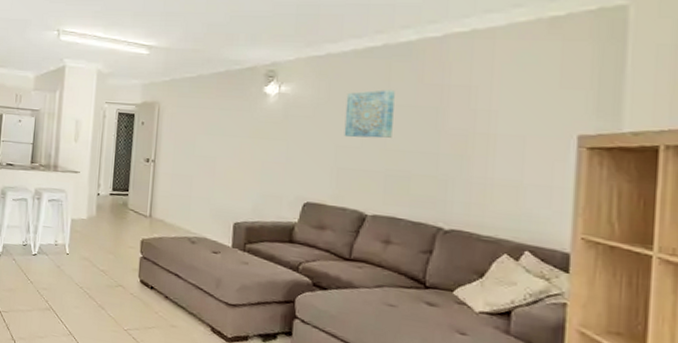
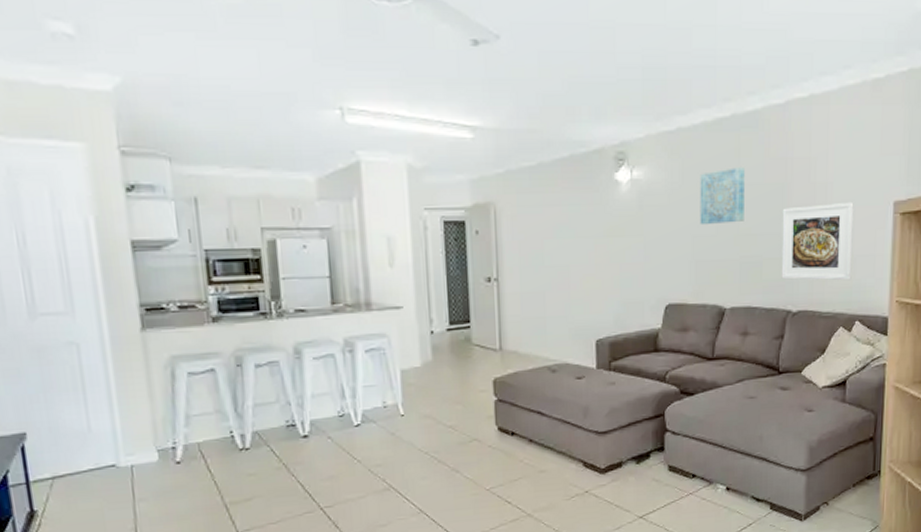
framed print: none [432,130,525,208] -> present [781,201,854,281]

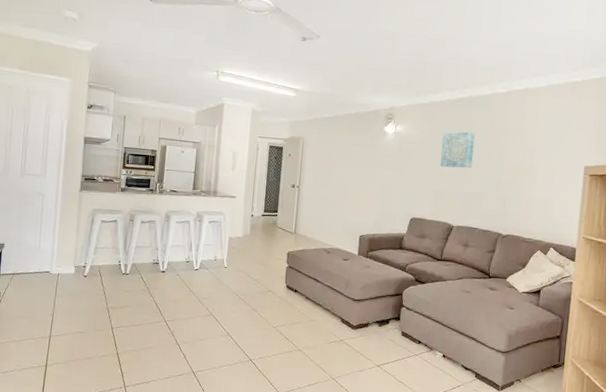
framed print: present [781,201,854,281] -> none [496,162,554,218]

